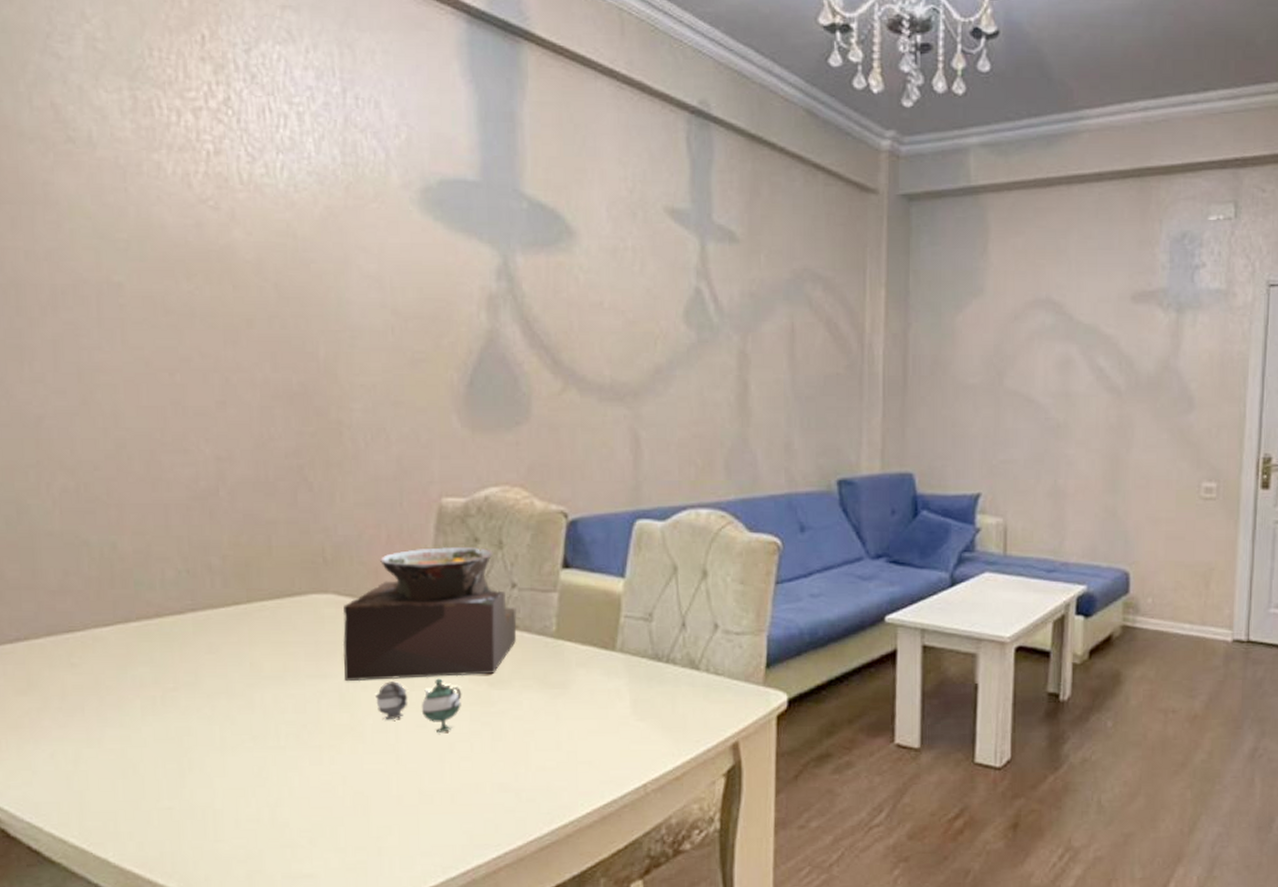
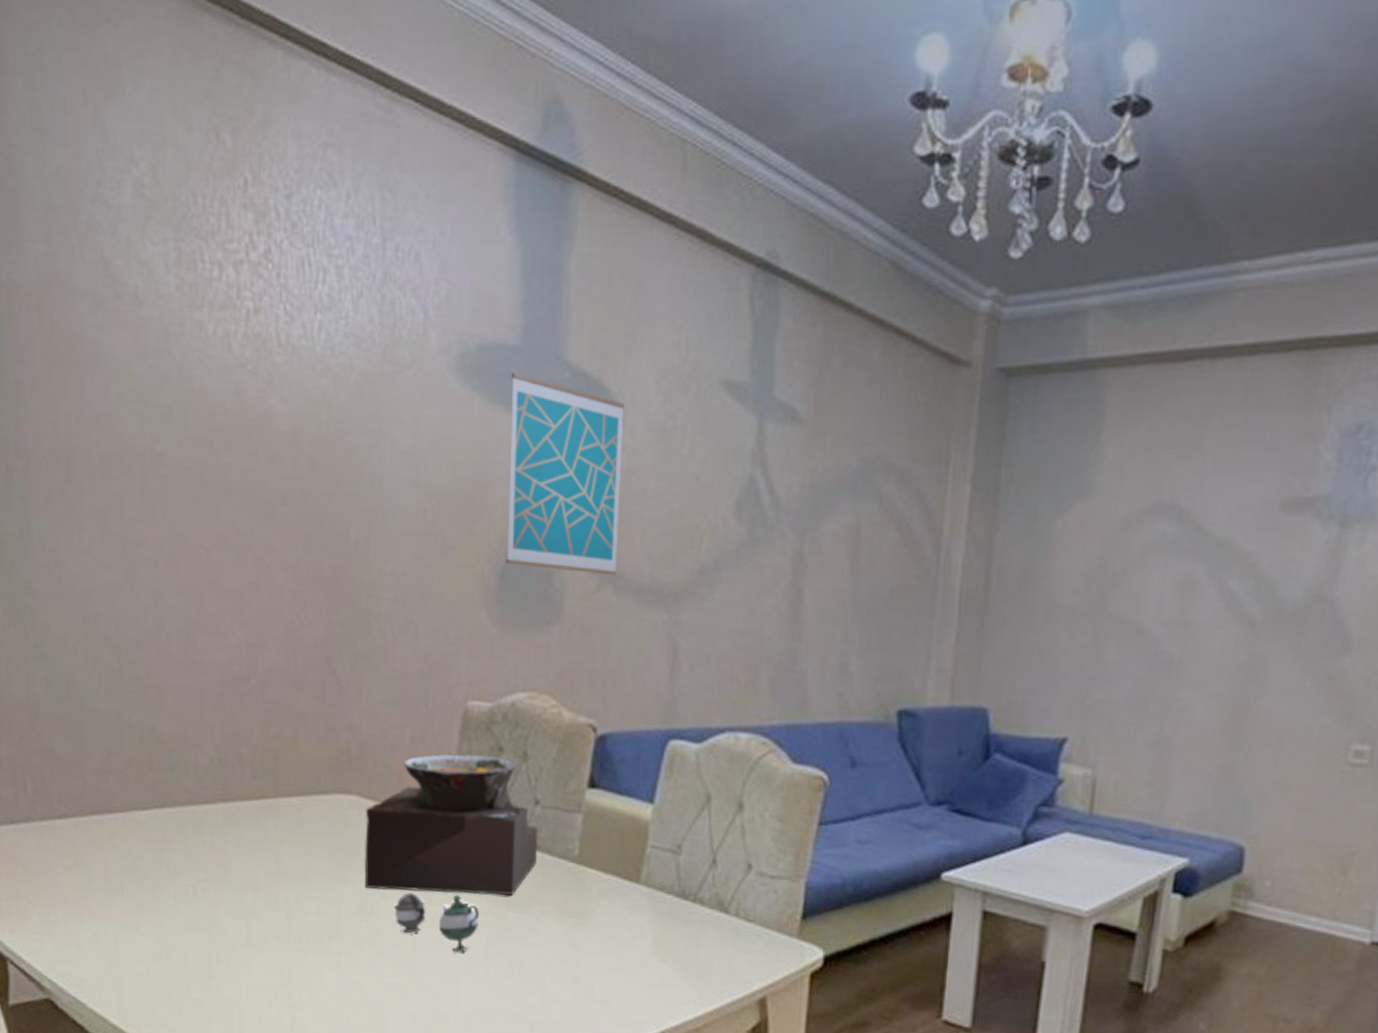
wall art: none [472,204,579,378] -> present [506,372,624,576]

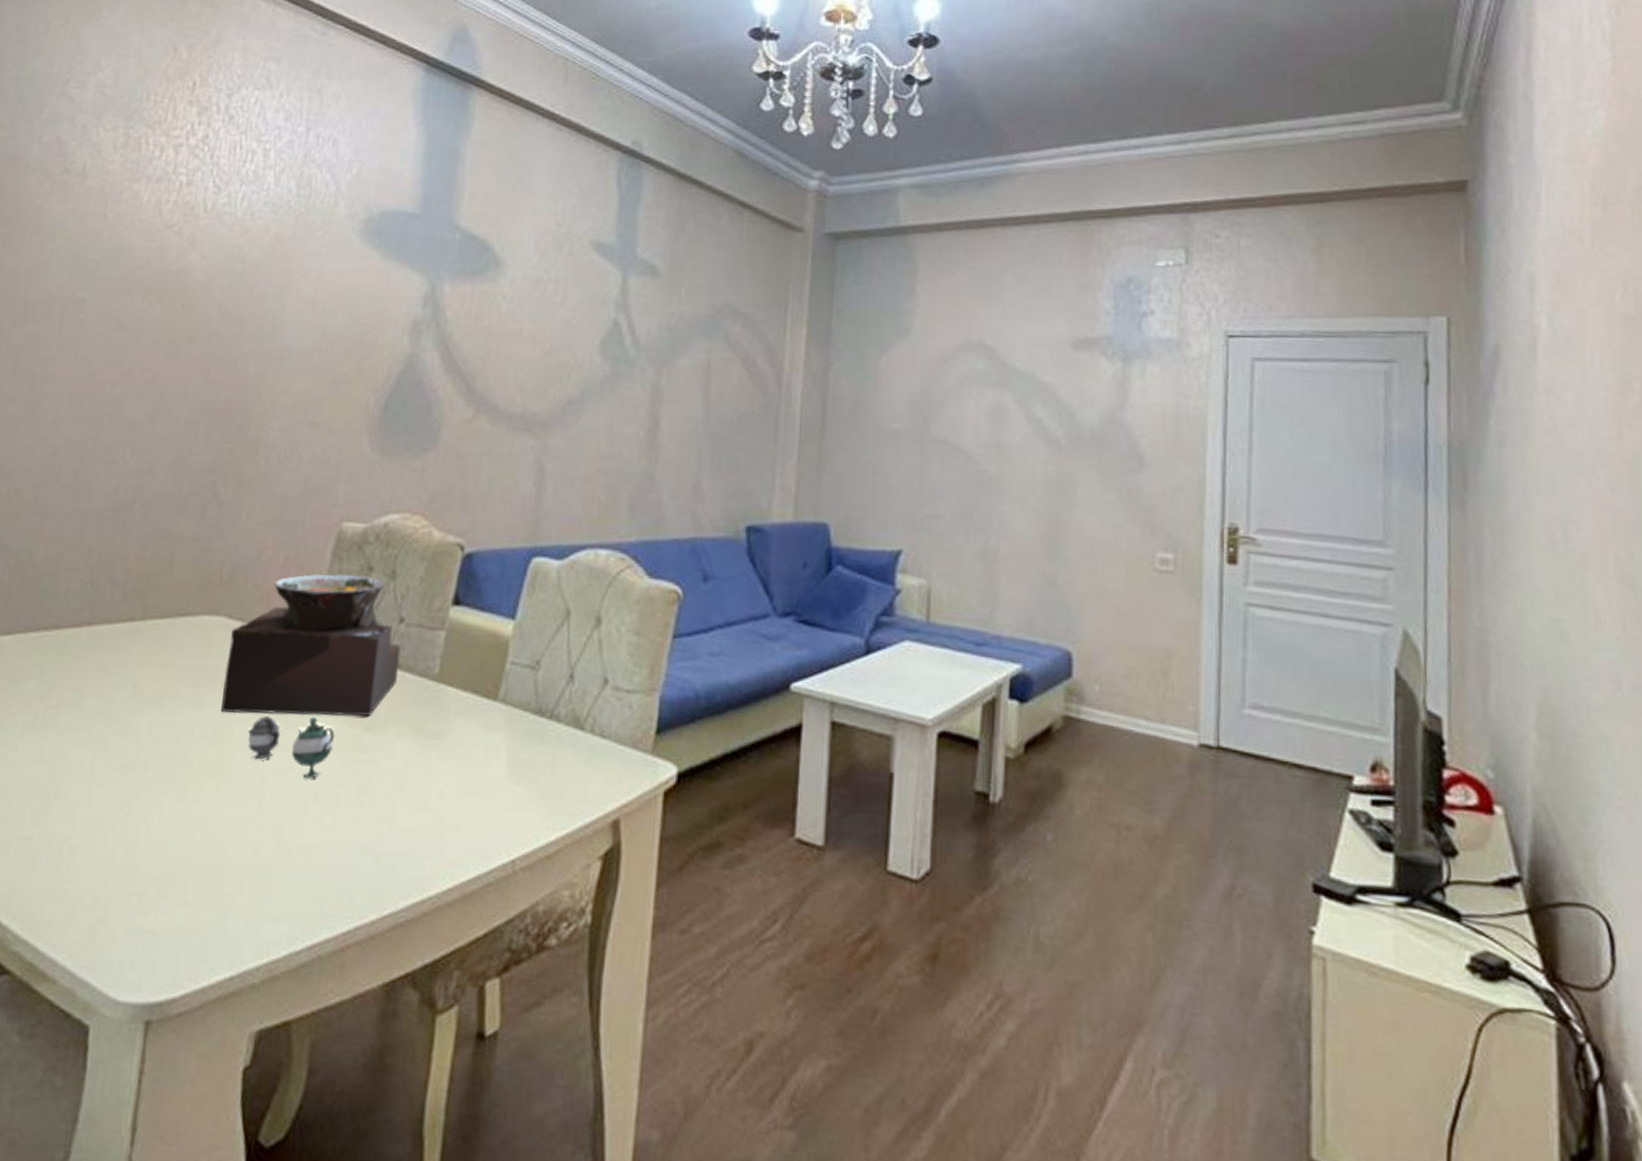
wall art: present [506,372,624,576] -> none [390,234,506,406]

